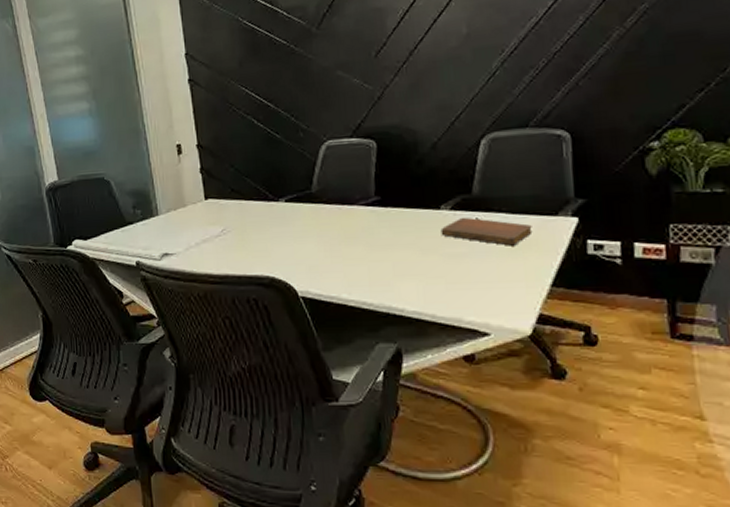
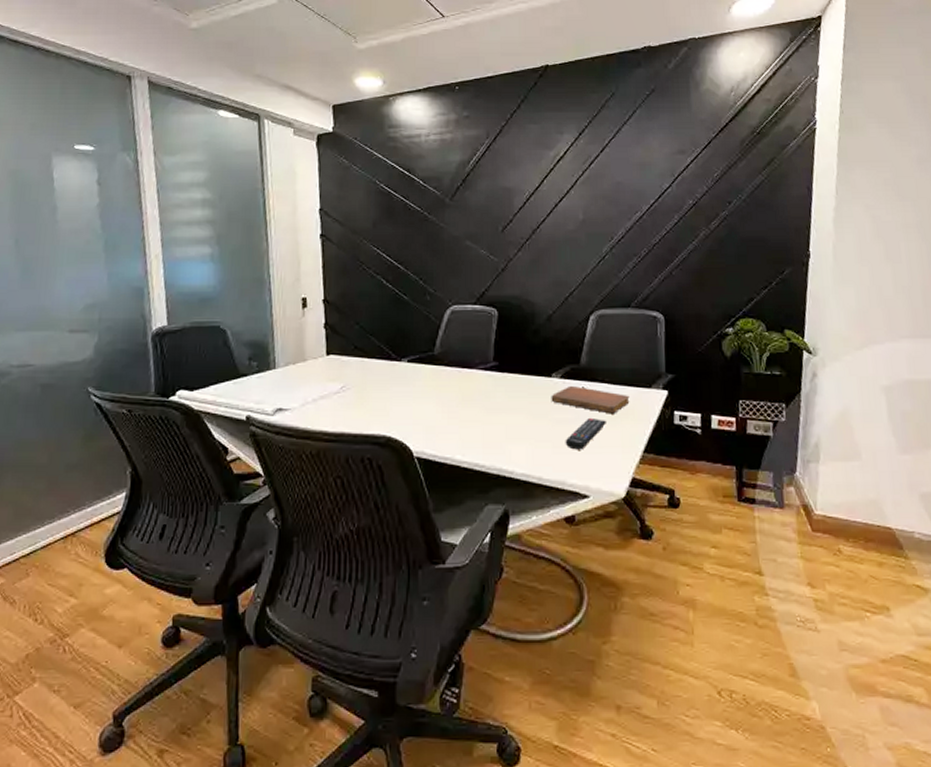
remote control: none [459,250,507,286] -> present [565,417,608,450]

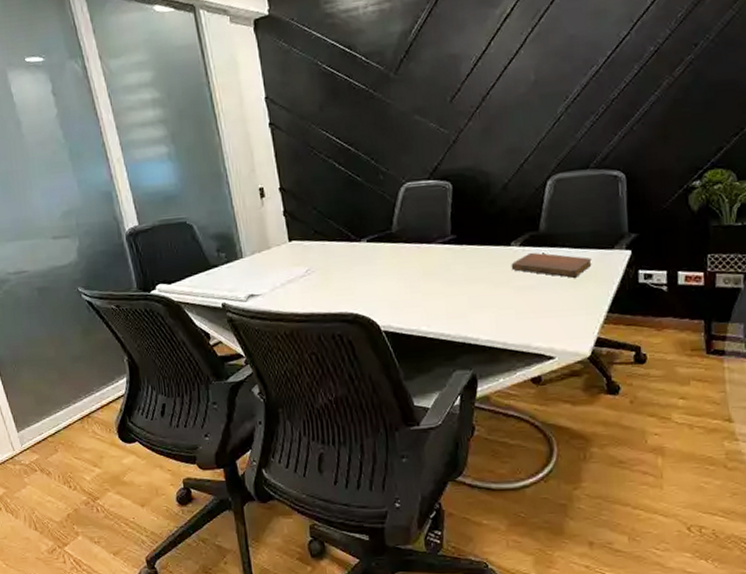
remote control: present [565,417,608,450] -> none [527,282,570,315]

